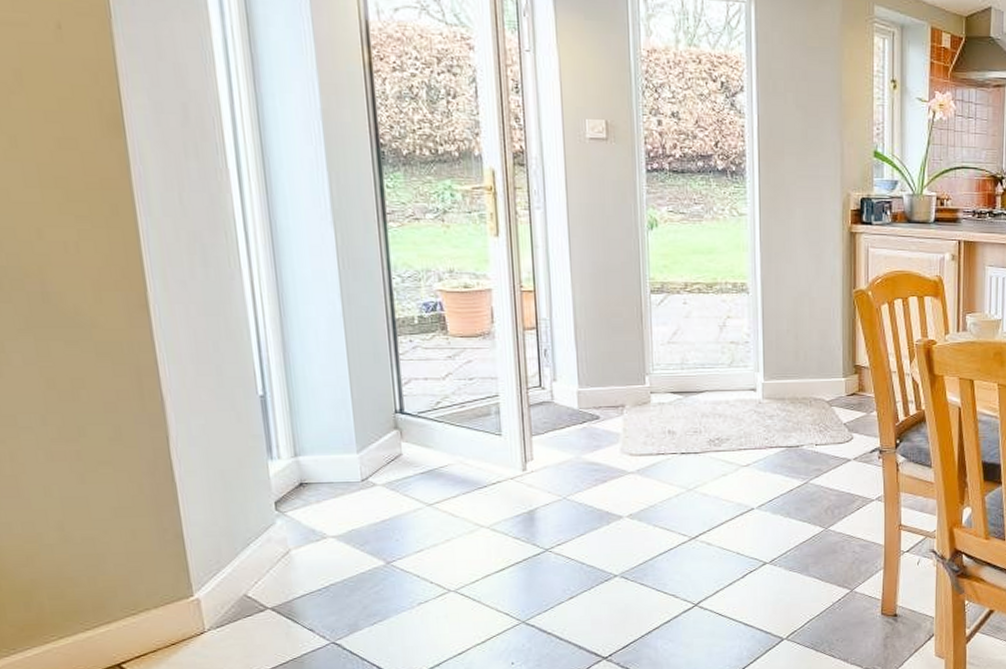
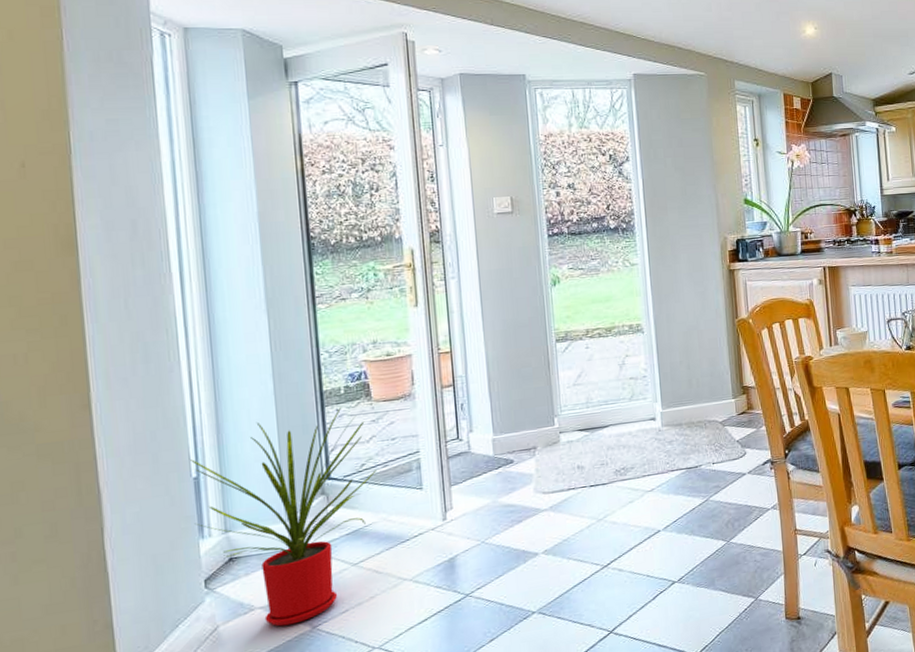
house plant: none [256,338,453,558] -> present [190,406,377,627]

